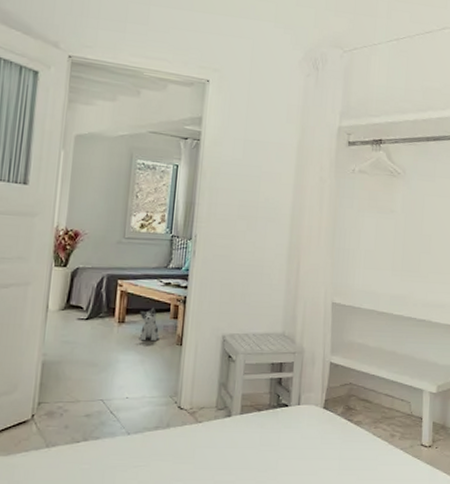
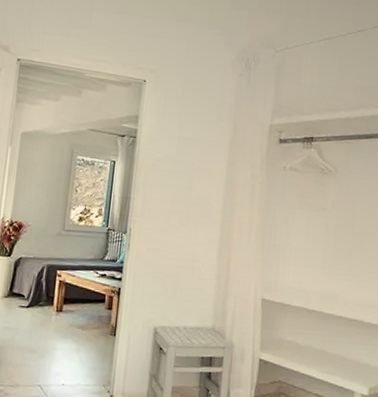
plush toy: present [139,307,160,342] -> none [75,297,95,331]

